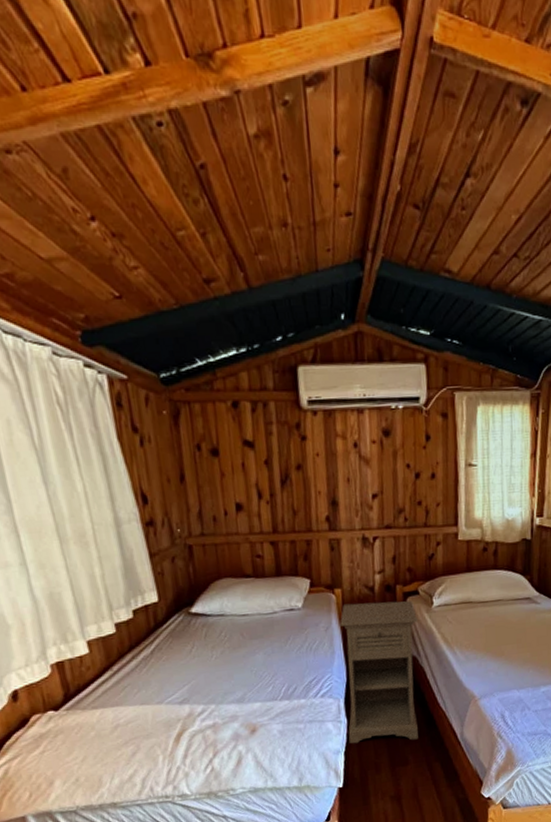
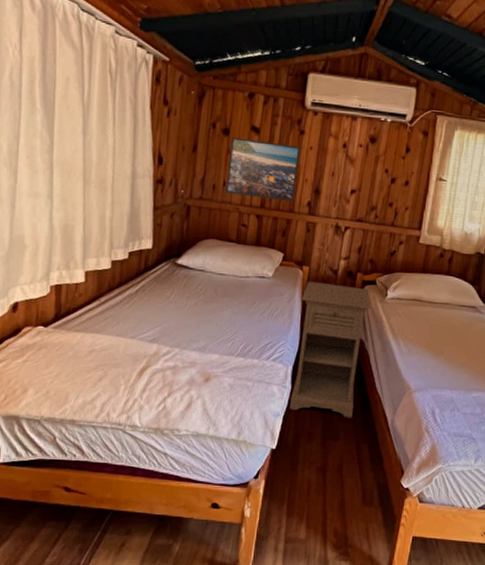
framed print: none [222,454,310,524] -> present [225,137,301,202]

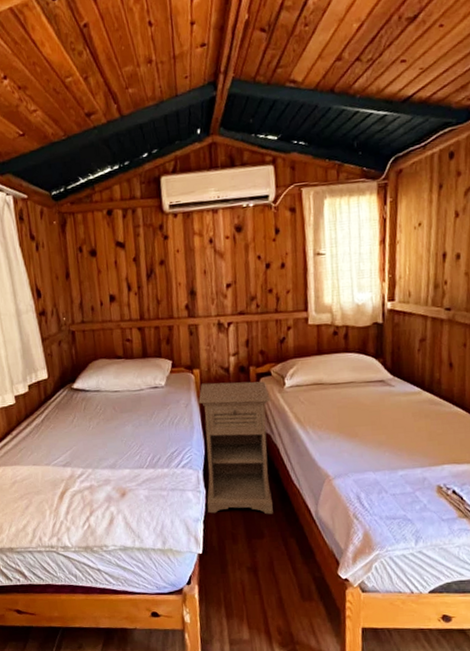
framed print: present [225,137,301,202] -> none [99,251,171,312]

